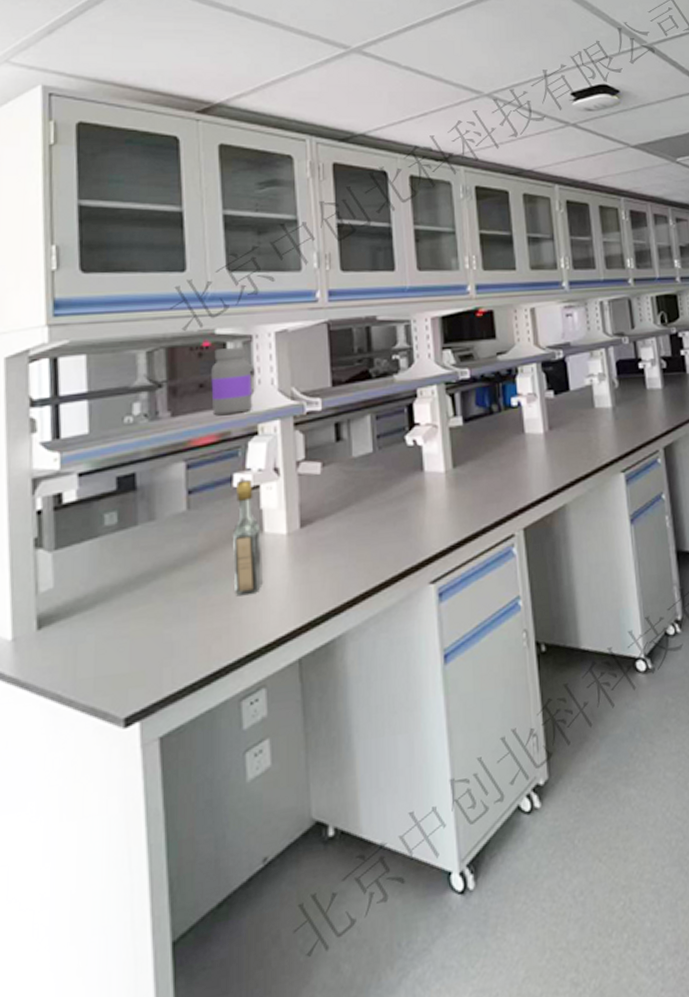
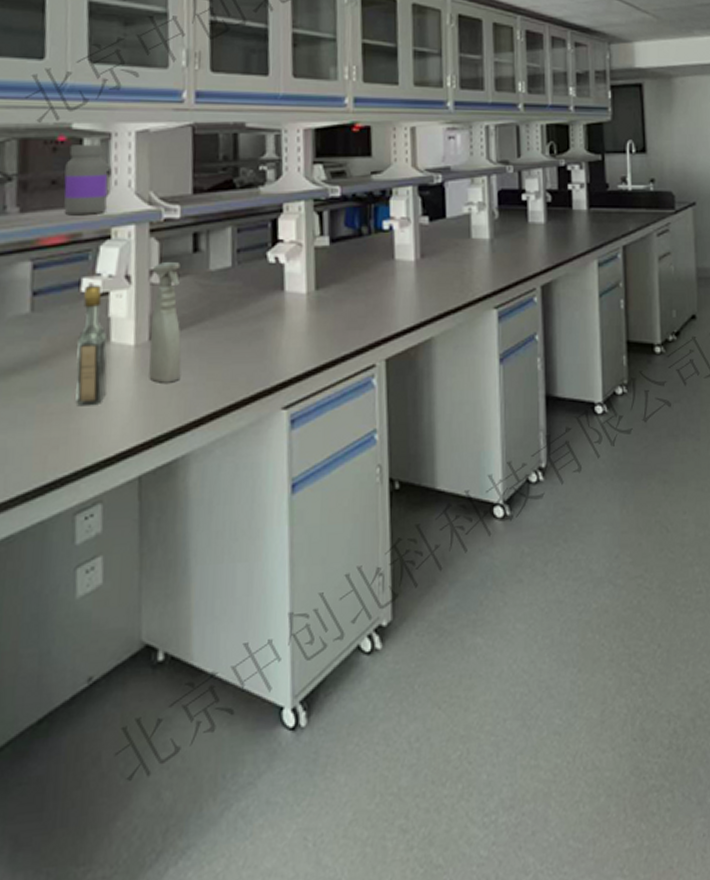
spray bottle: none [300,451,332,568] -> present [149,261,181,383]

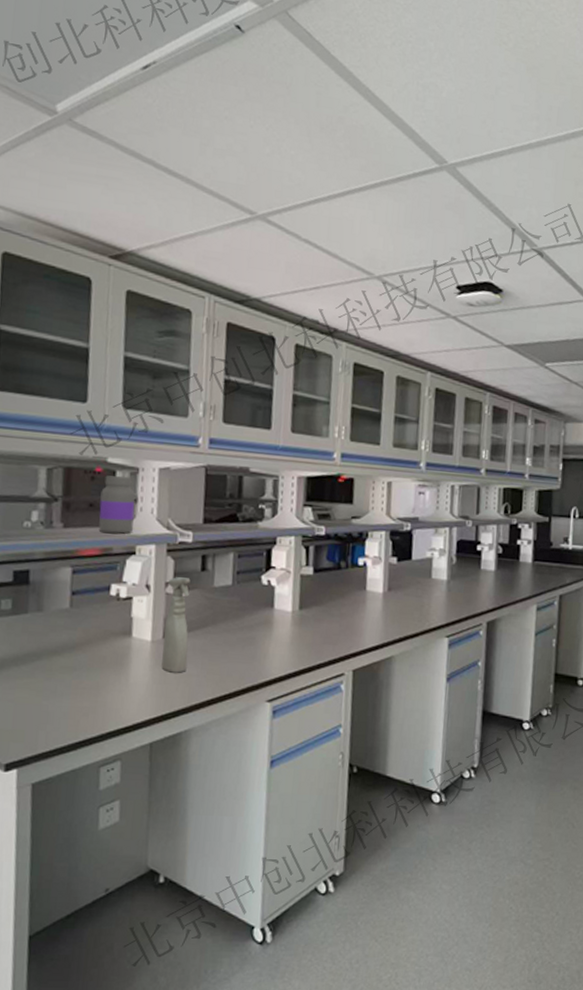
bottle: present [75,285,108,405] -> none [103,590,130,685]

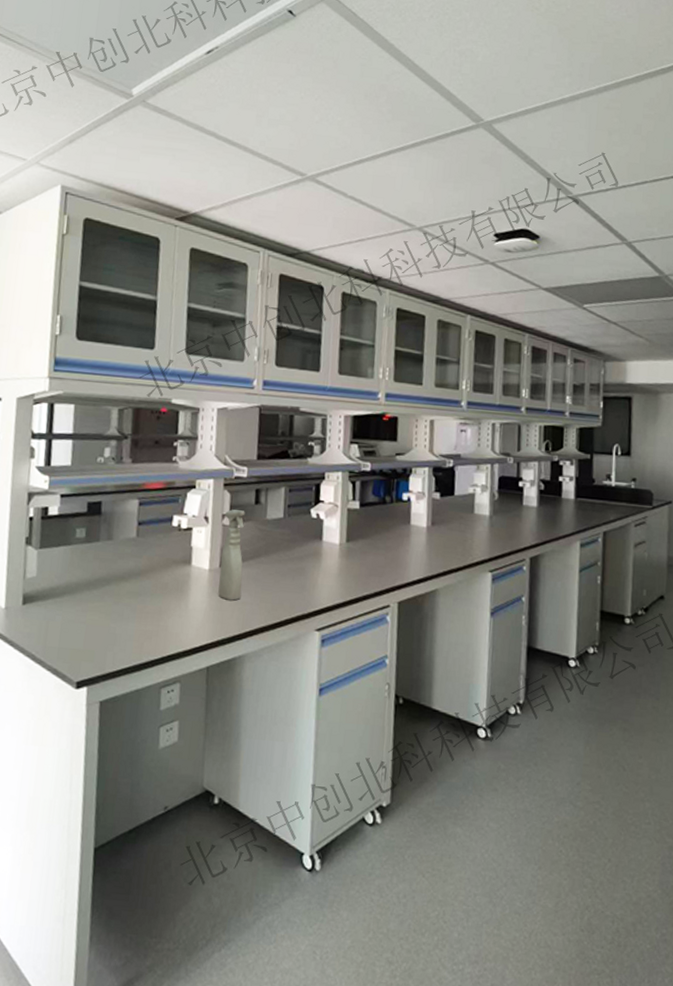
jar: present [98,475,135,534] -> none [163,415,196,469]

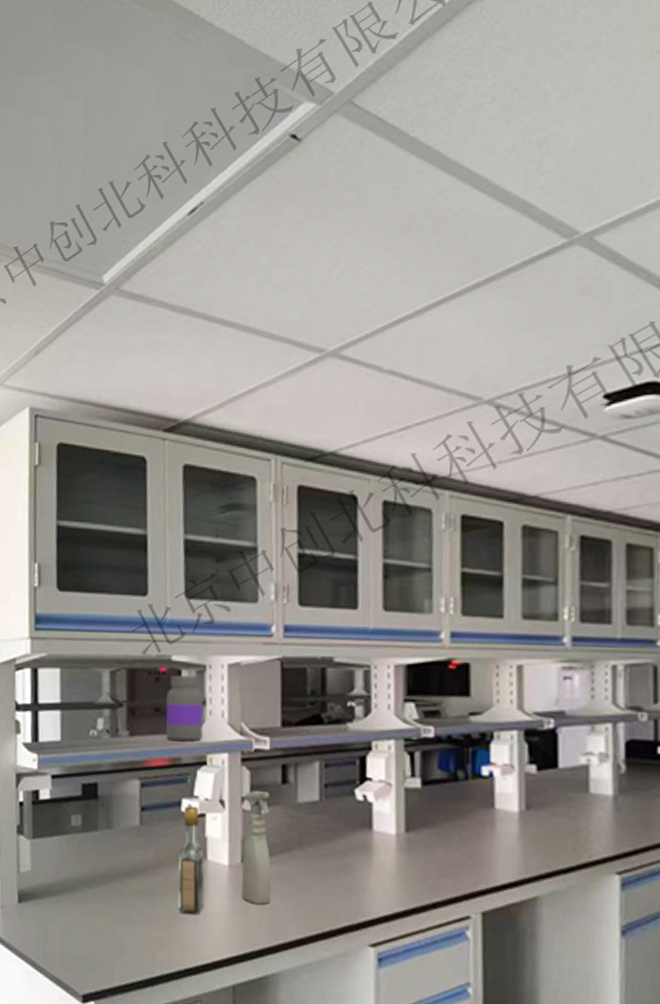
jar: none [163,415,196,469] -> present [165,675,204,741]
bottle: none [165,521,190,610] -> present [178,806,205,915]

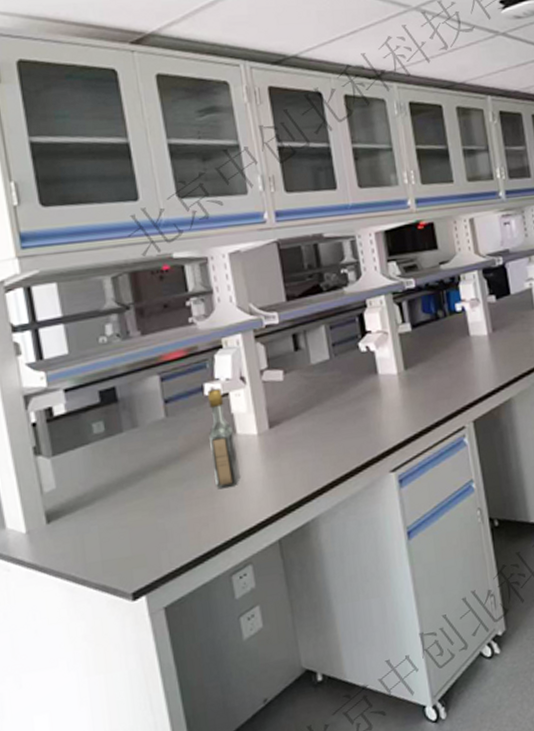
jar: present [165,675,204,741] -> none [173,268,214,332]
spray bottle: present [241,790,271,905] -> none [263,360,301,463]

